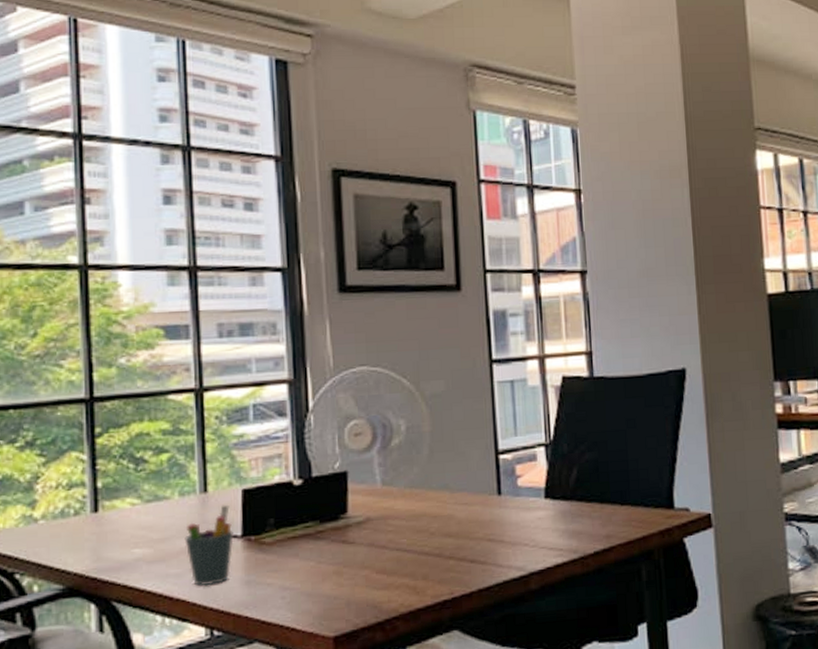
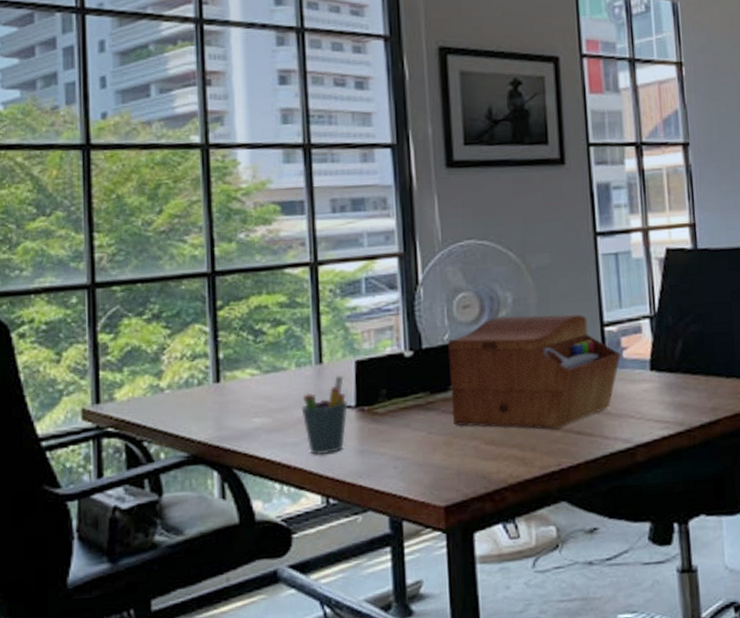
sewing box: none [338,442,516,558] -> present [447,314,621,430]

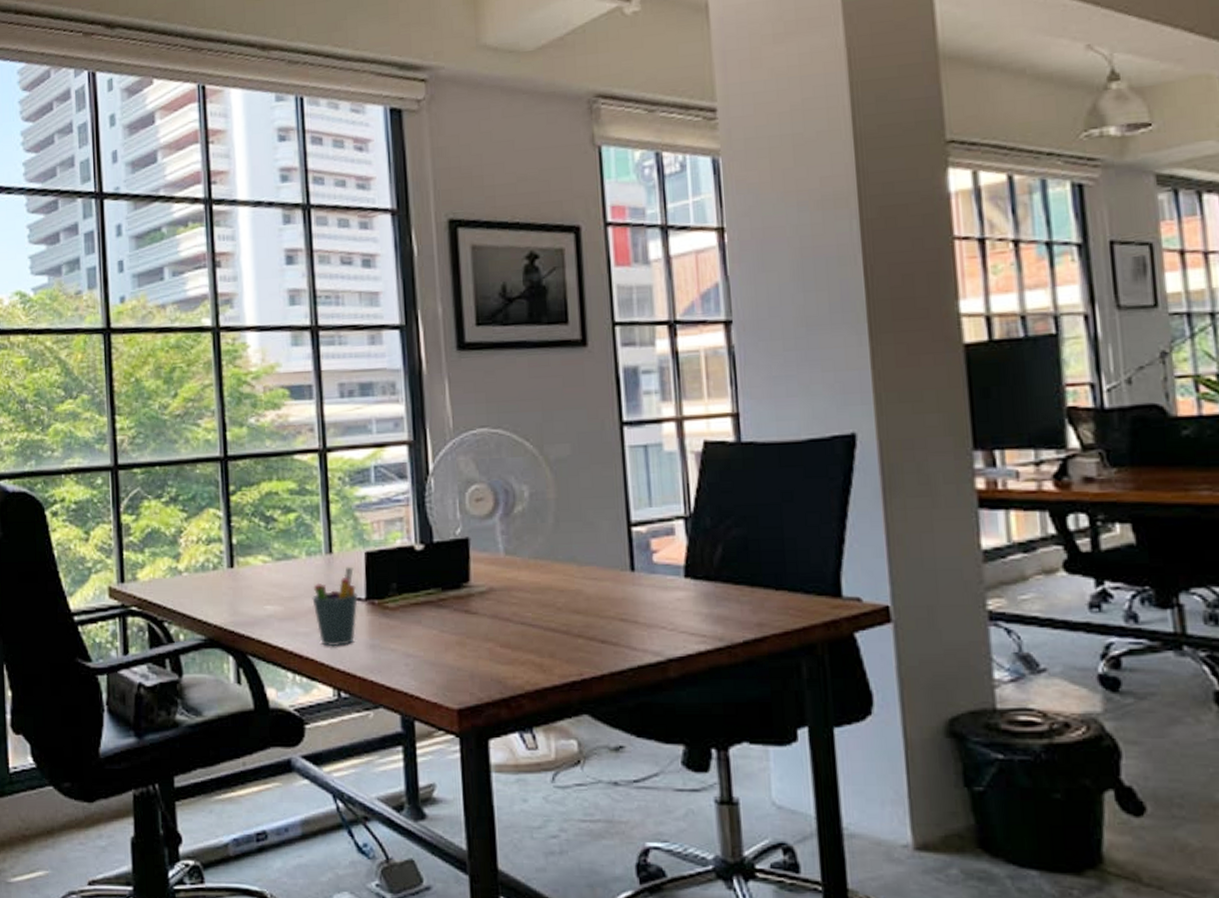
sewing box: present [447,314,621,430] -> none [459,510,651,636]

